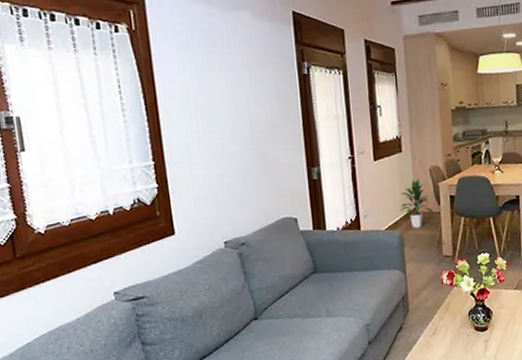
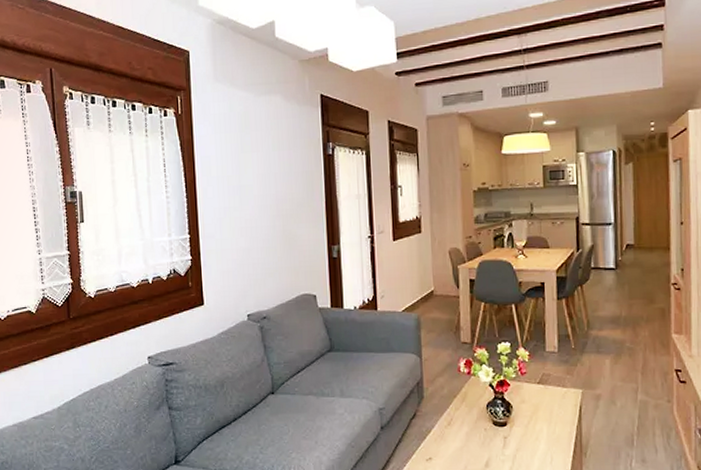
indoor plant: present [400,179,436,228] -> none [417,260,454,311]

